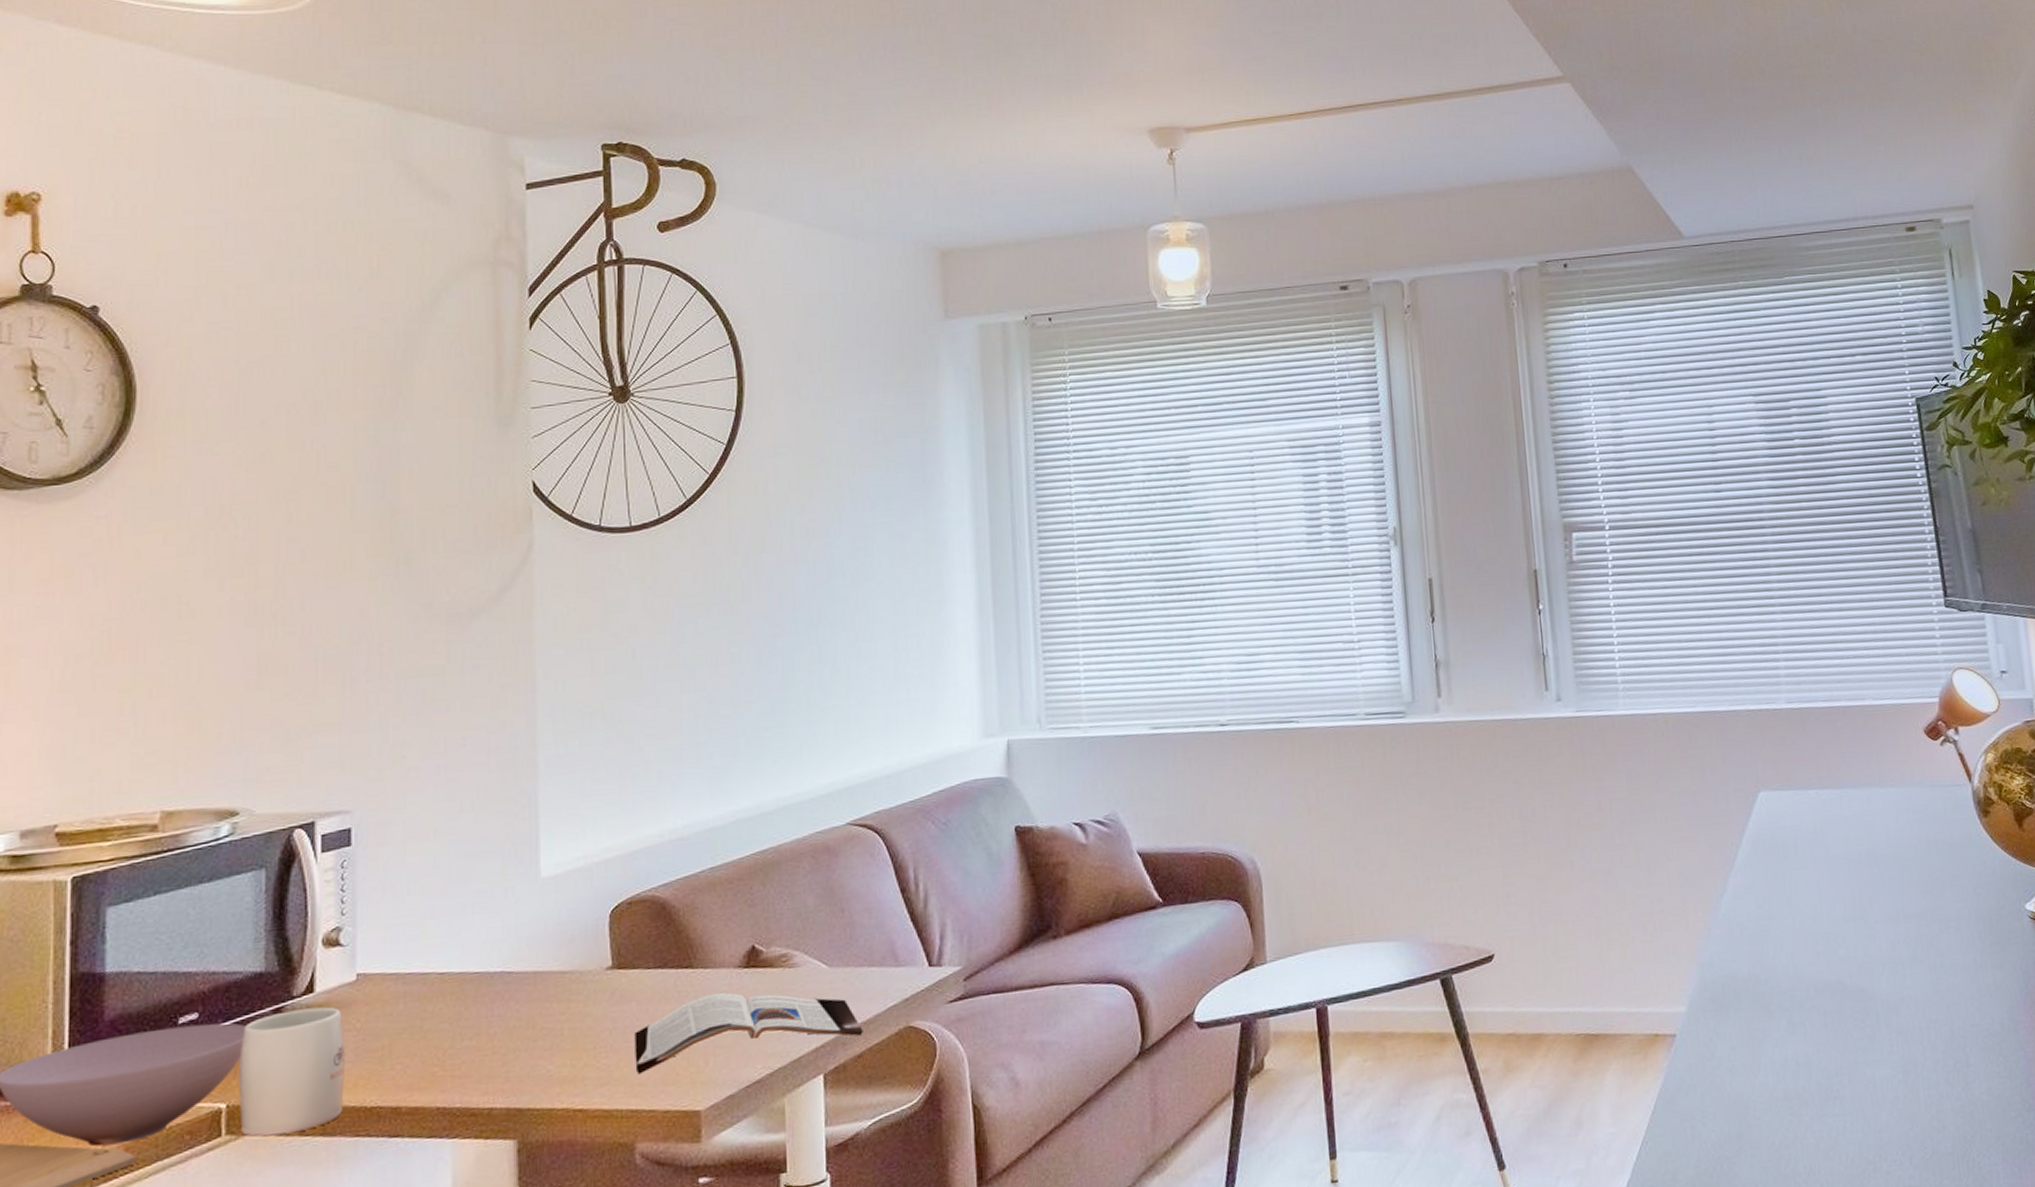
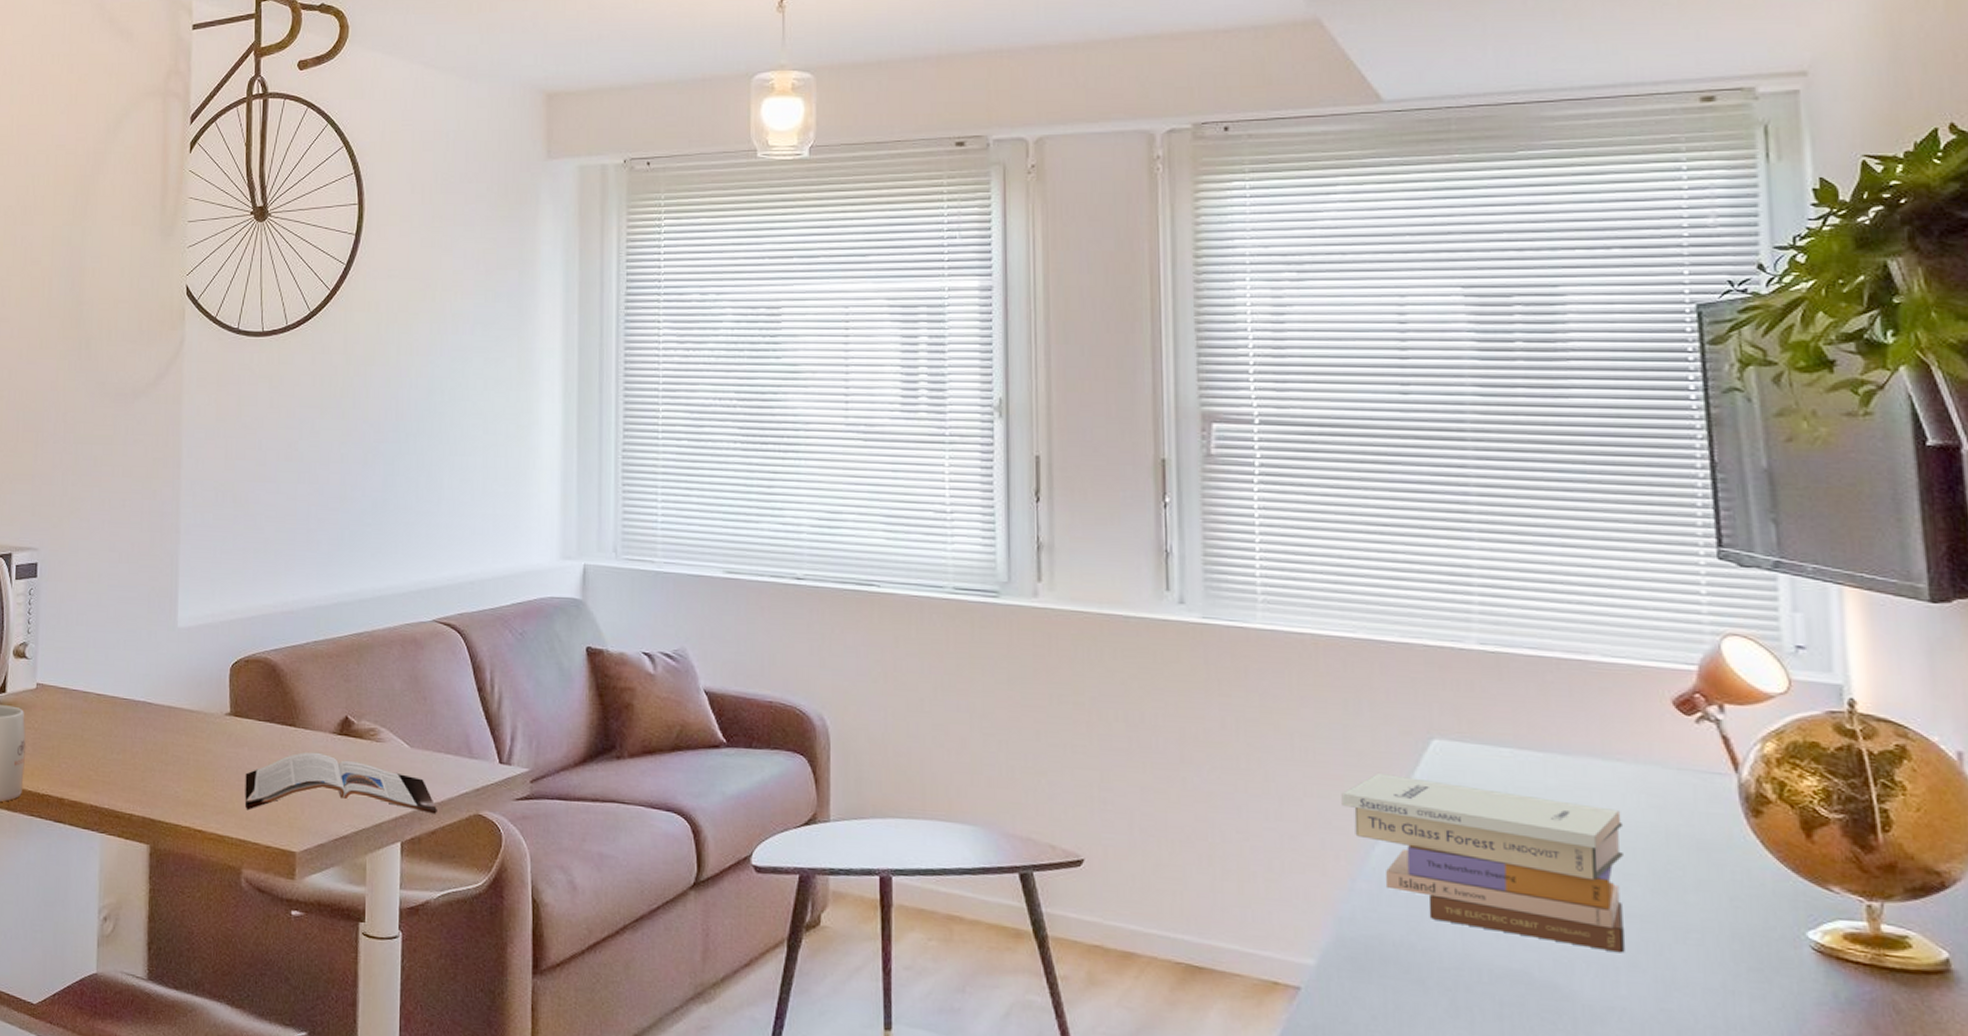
books: none [1695,828,1907,951] -> present [1341,772,1625,953]

